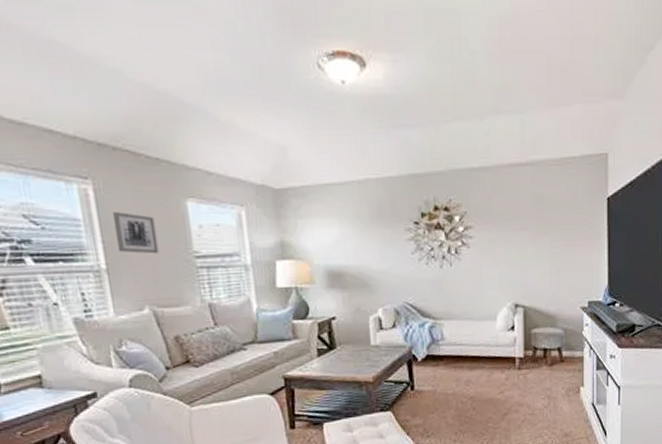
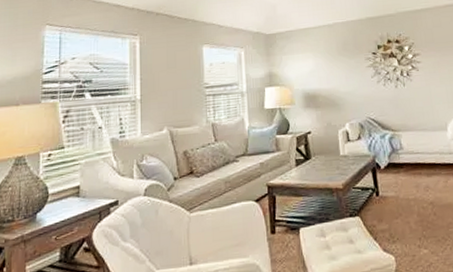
wall art: present [113,212,159,254] -> none [151,57,179,87]

